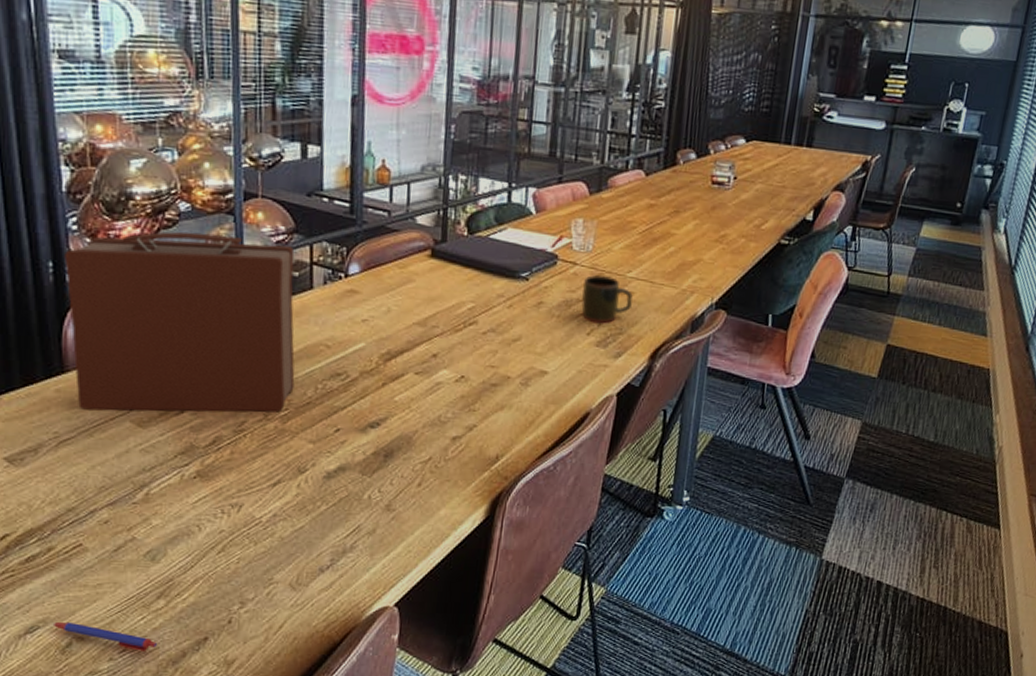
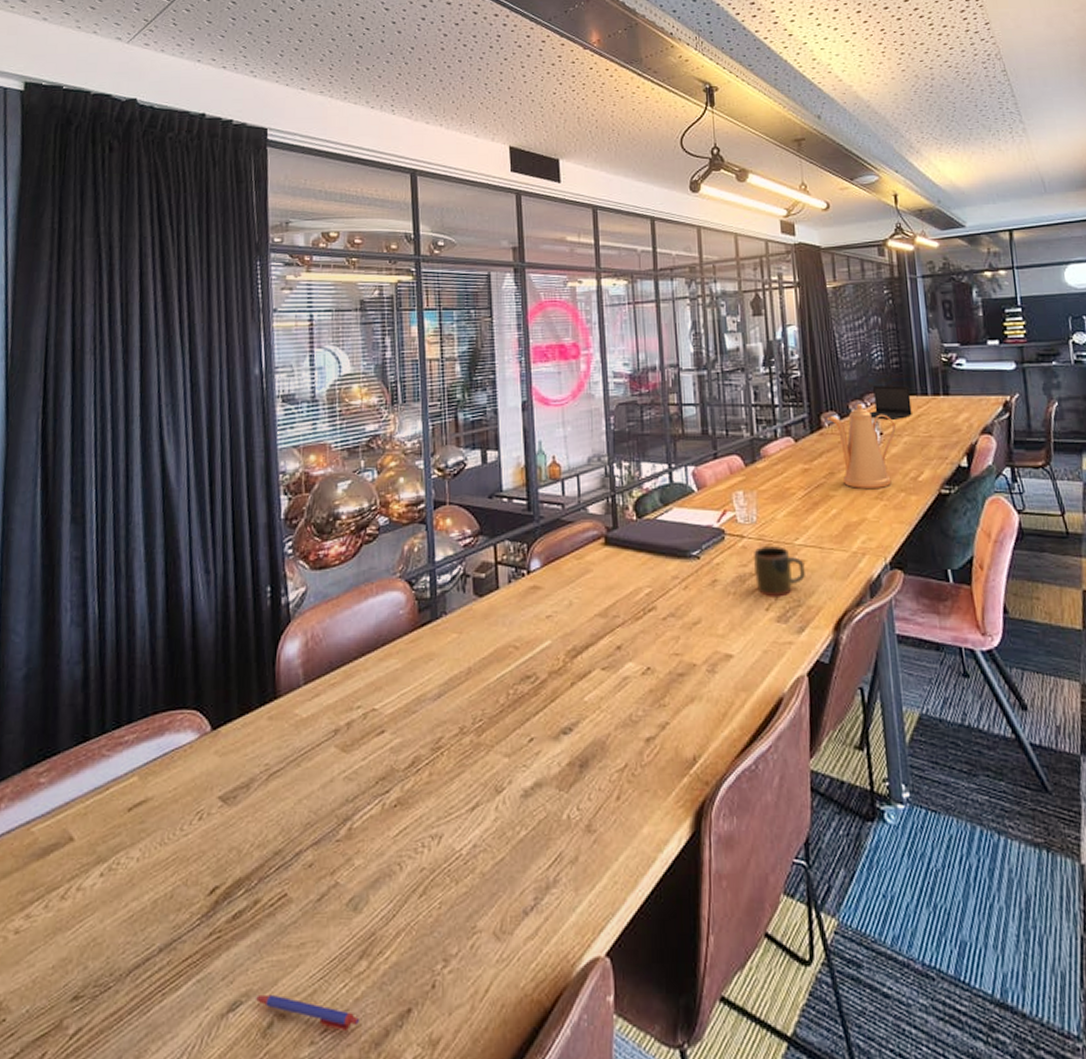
briefcase: present [64,231,295,412] -> none [280,544,487,737]
coffee pot: none [682,145,752,232] -> present [826,404,896,489]
laptop: none [727,128,774,166] -> present [869,385,912,420]

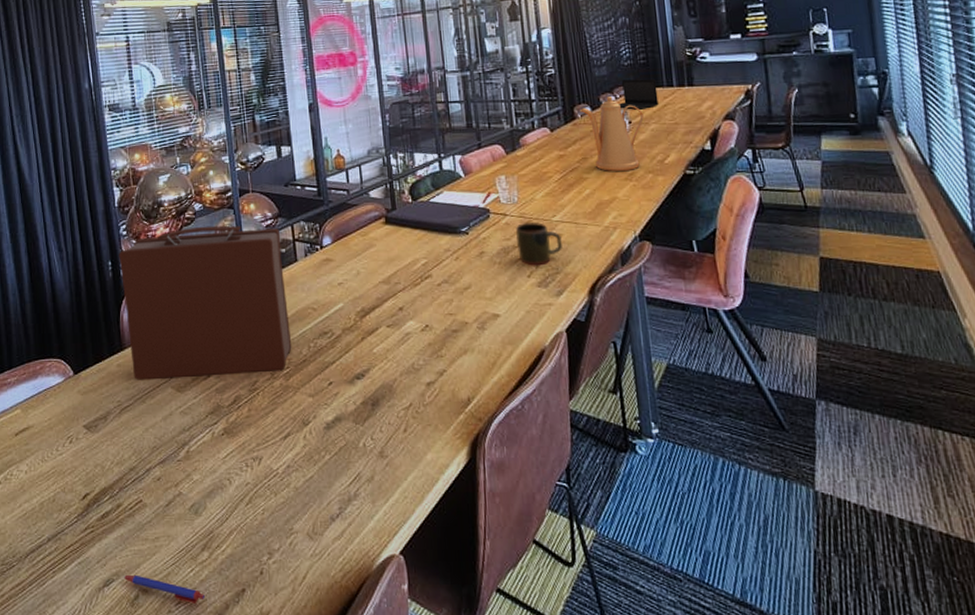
briefcase: none [280,544,487,737] -> present [119,225,292,380]

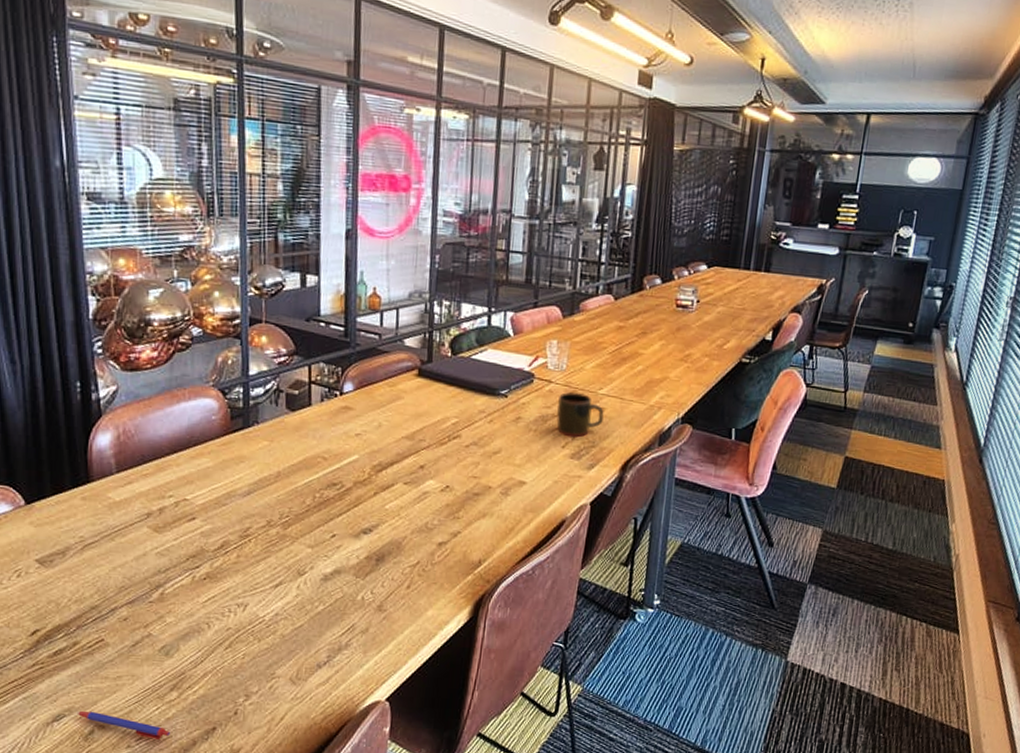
briefcase: present [119,225,292,380] -> none [90,354,295,519]
coffee pot: present [579,96,644,171] -> none [648,271,713,352]
laptop: present [619,78,659,110] -> none [691,255,734,290]

